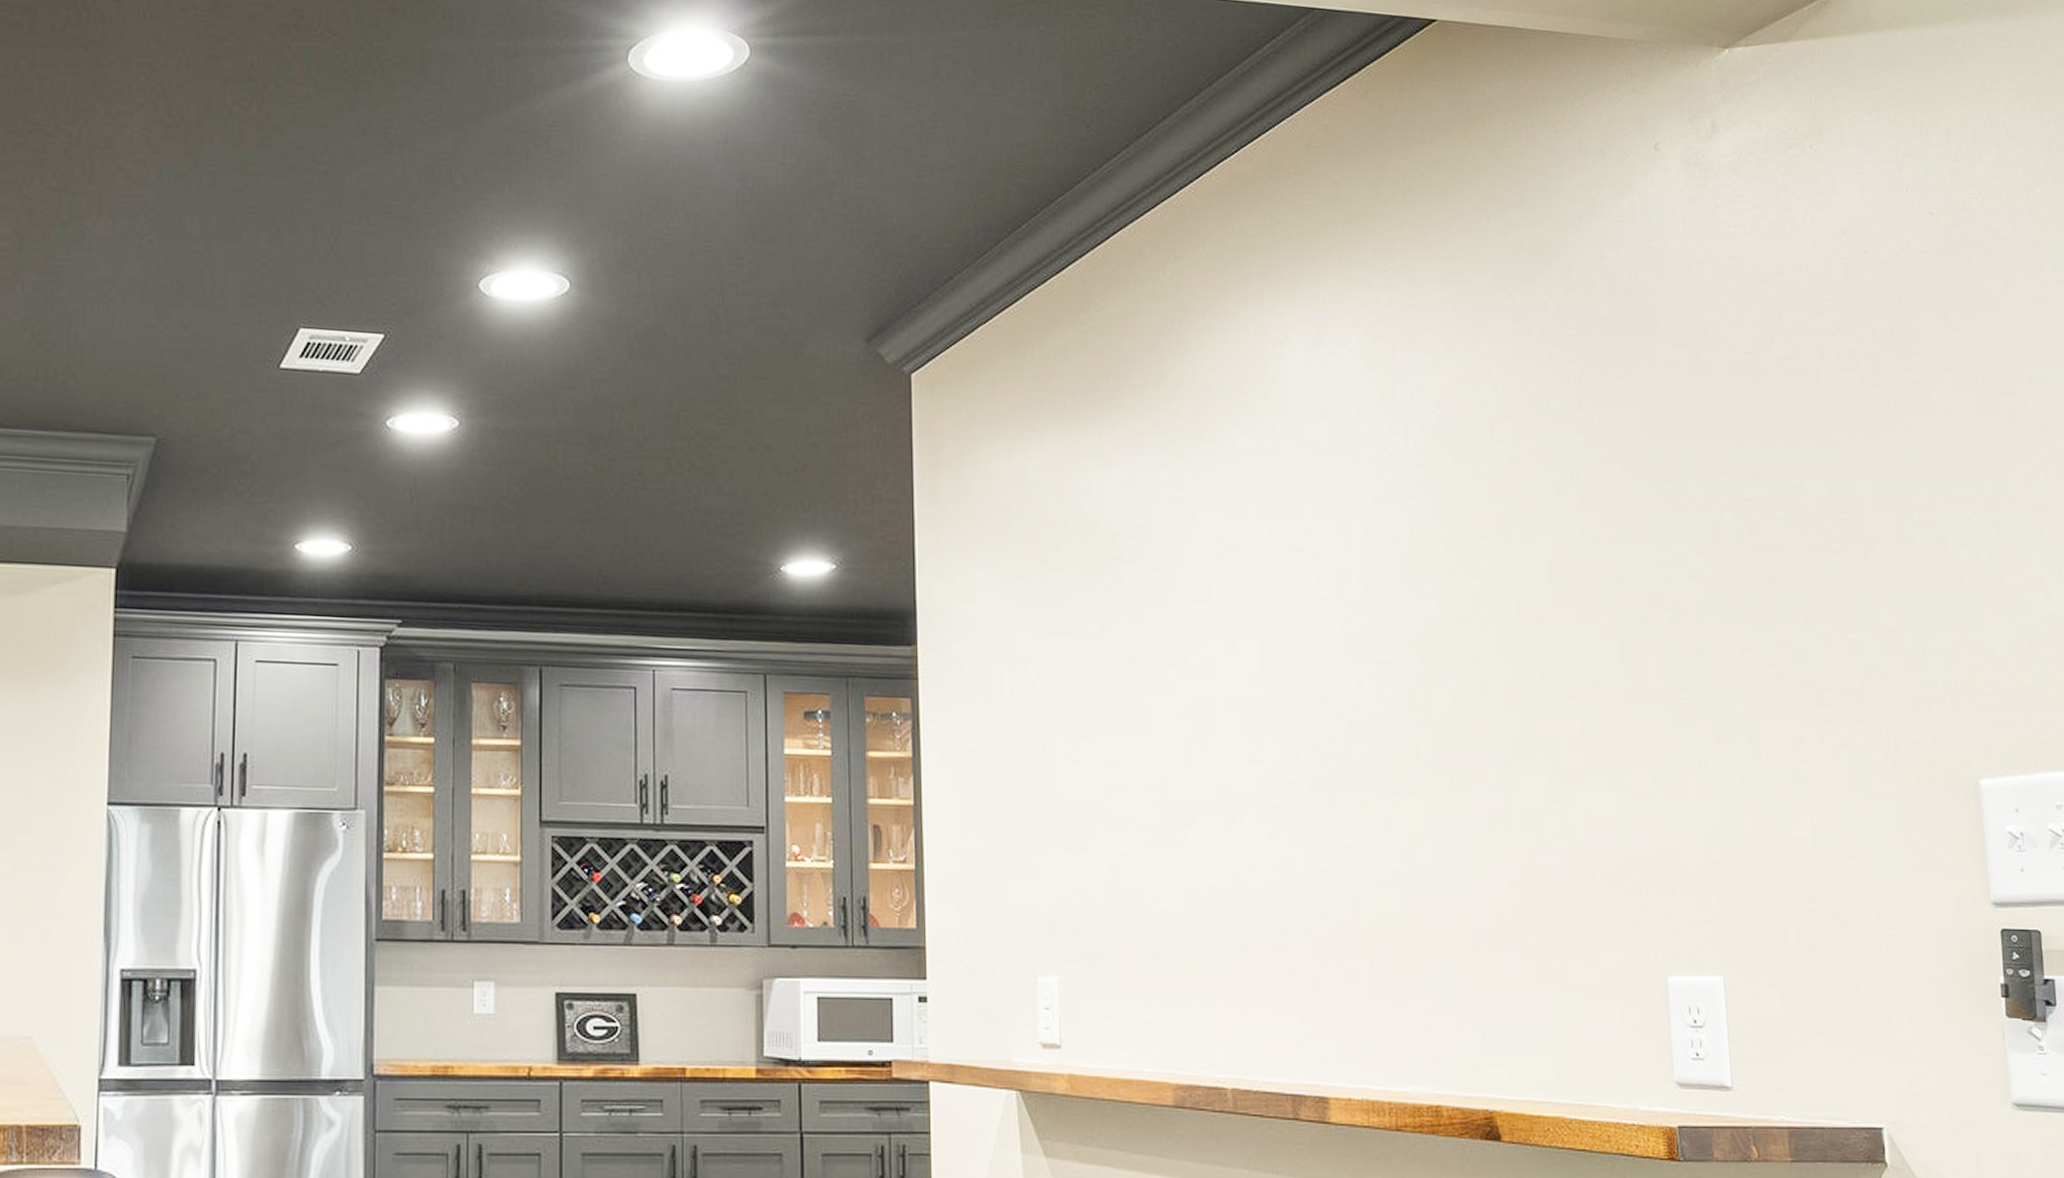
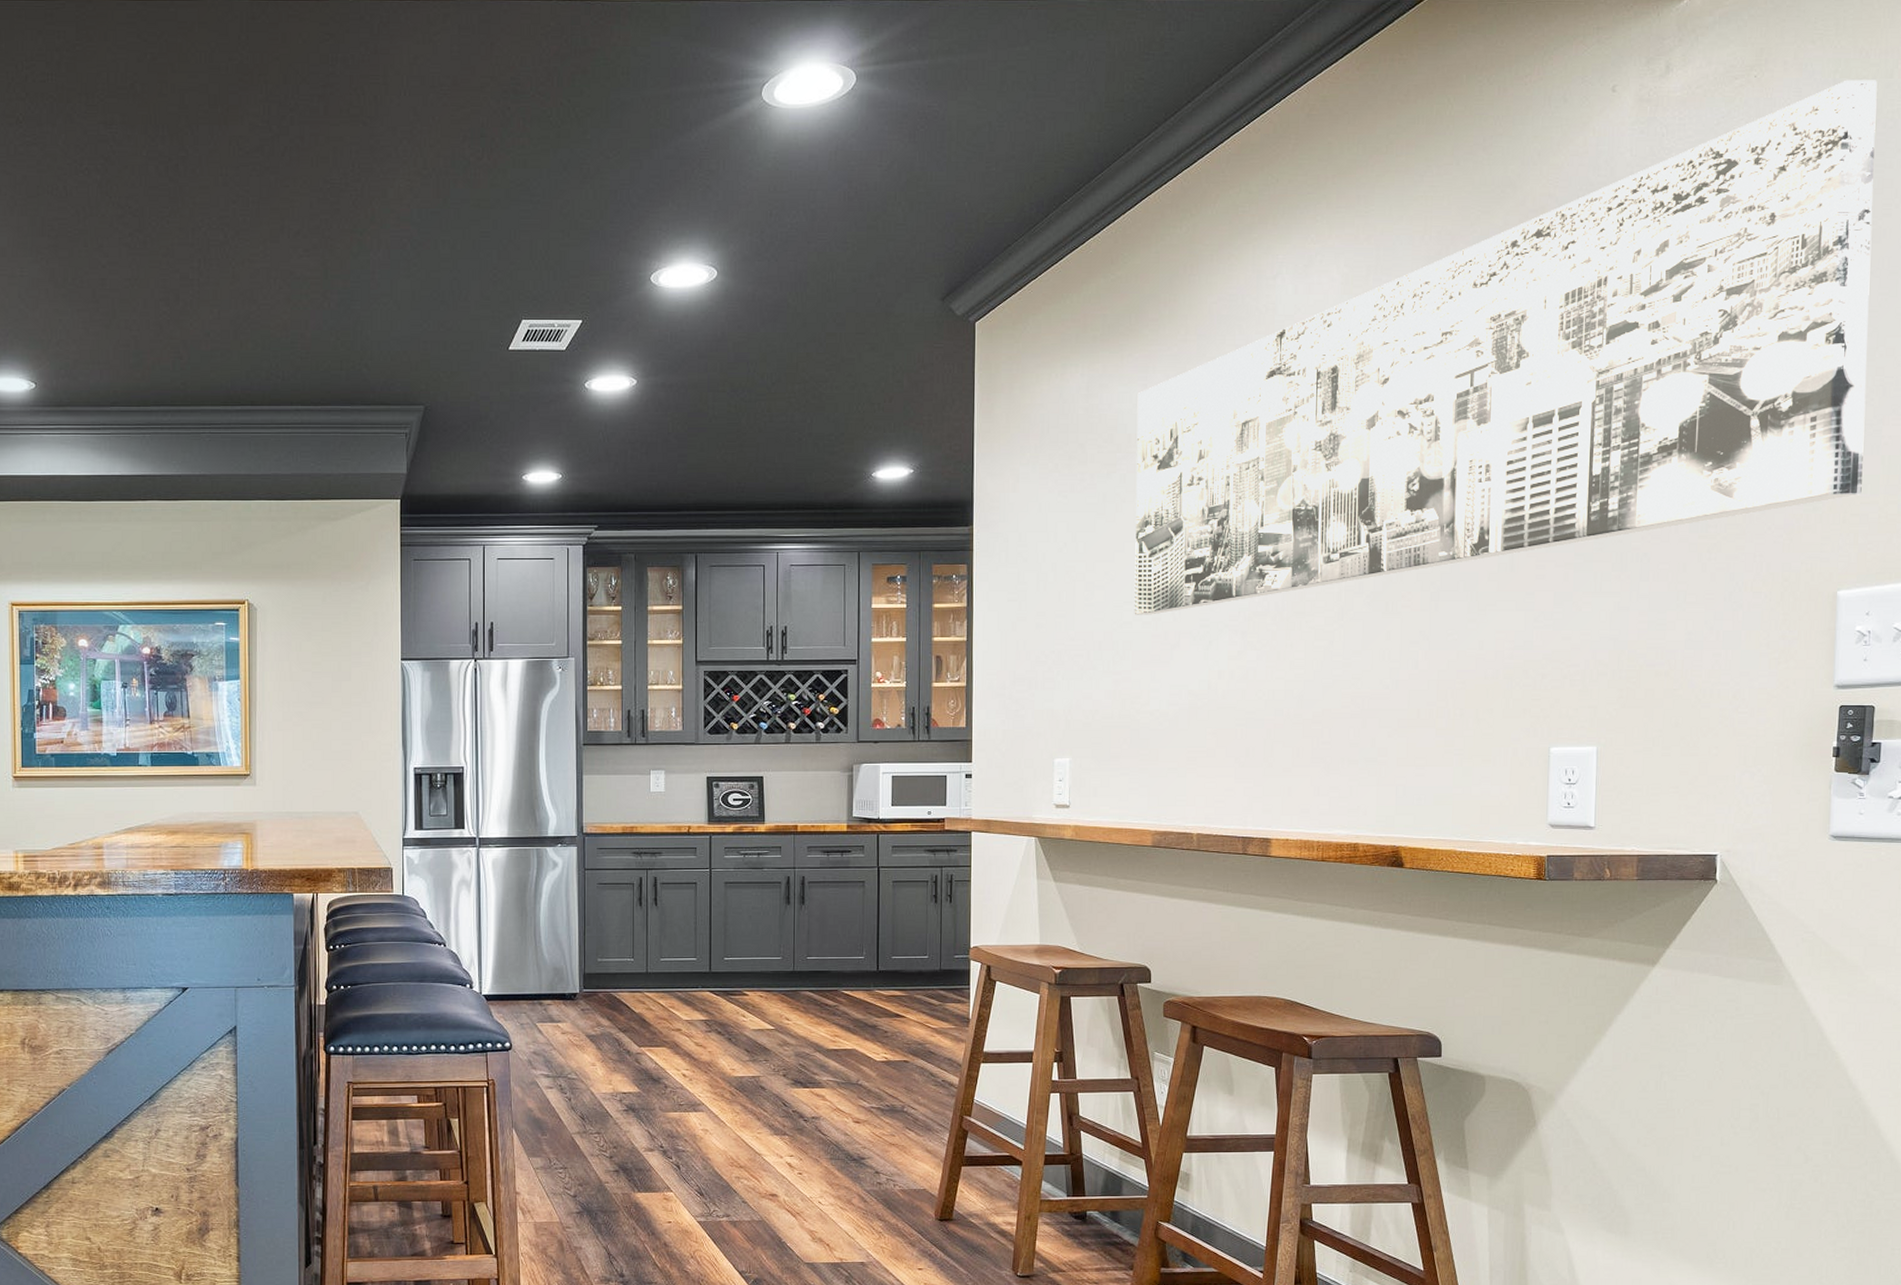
wall art: none [1122,159,1990,779] -> present [1134,80,1877,615]

